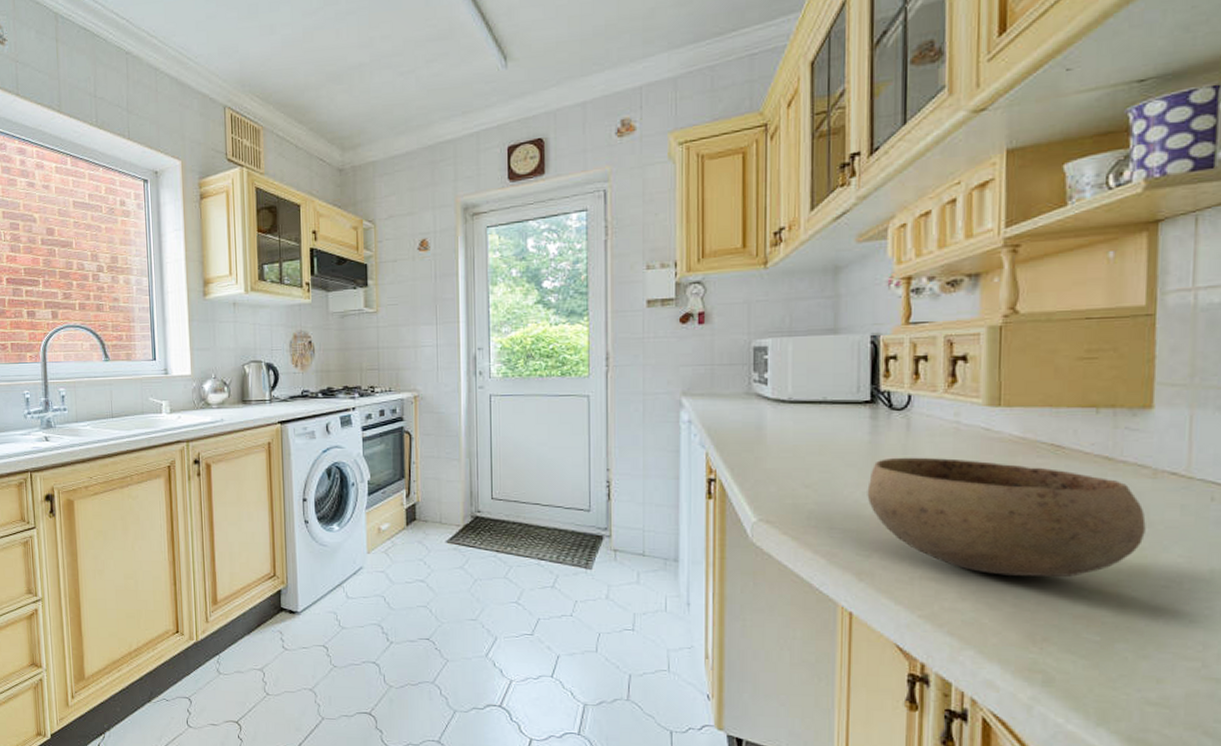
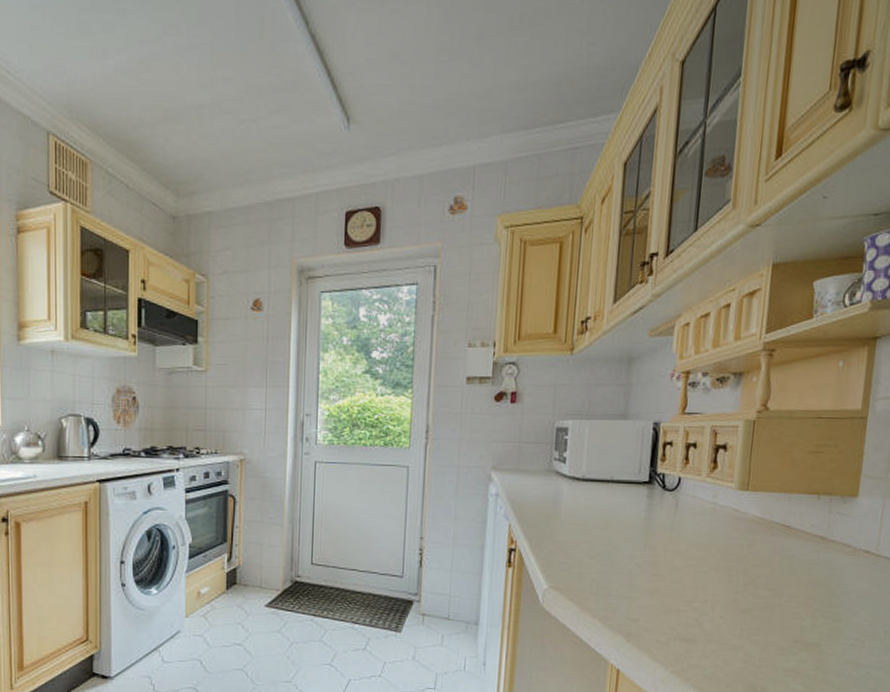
bowl: present [867,457,1146,578] -> none [639,532,844,638]

